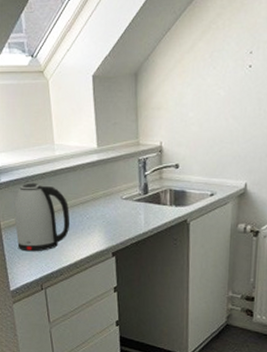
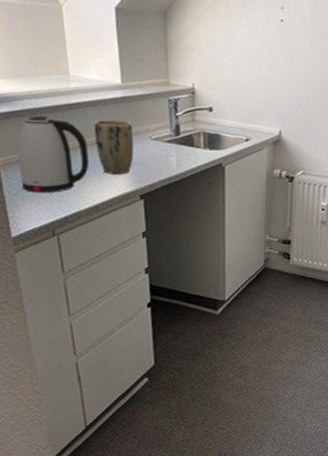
plant pot: none [75,183,107,234] -> present [95,120,133,175]

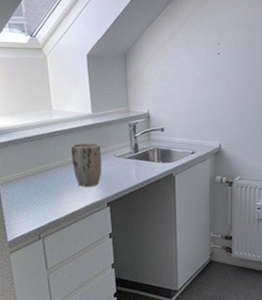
kettle: present [16,115,90,193] -> none [12,143,68,205]

